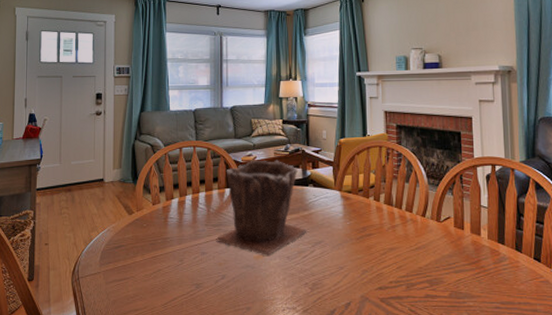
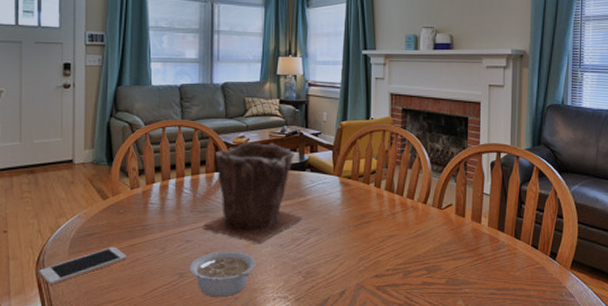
cell phone: none [74,258,150,293] -> present [39,246,128,285]
legume: none [206,263,265,308] -> present [190,251,256,298]

